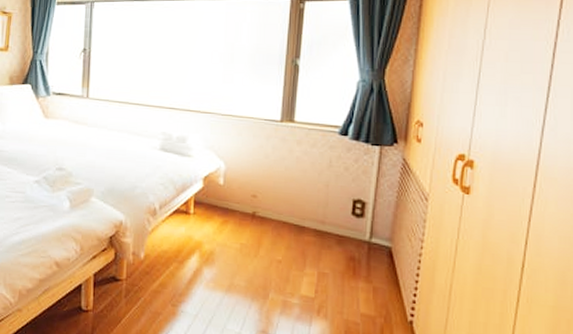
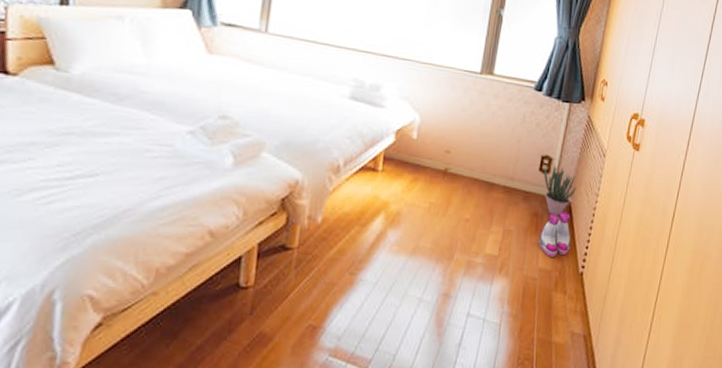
potted plant: none [357,208,397,262] -> present [543,164,578,217]
boots: none [358,256,395,303] -> present [539,211,571,257]

